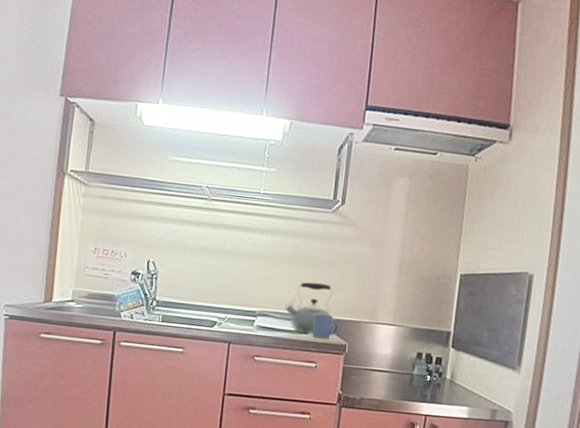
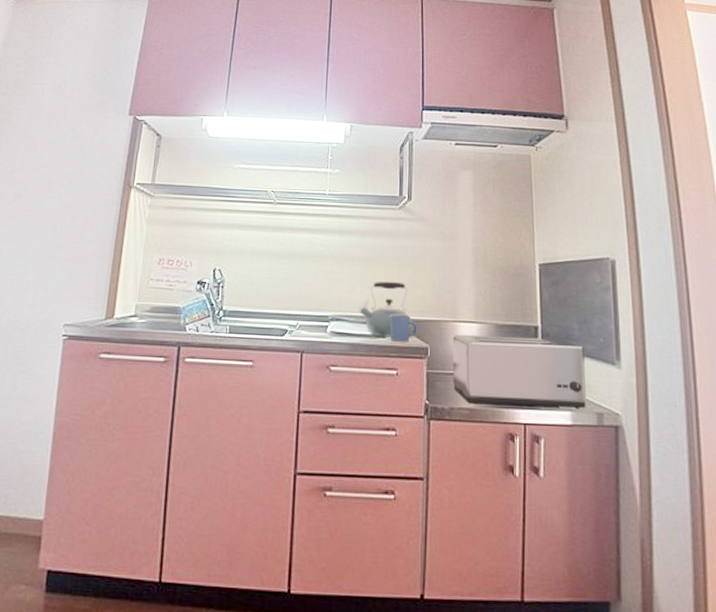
toaster: none [366,334,490,405] -> present [453,334,587,408]

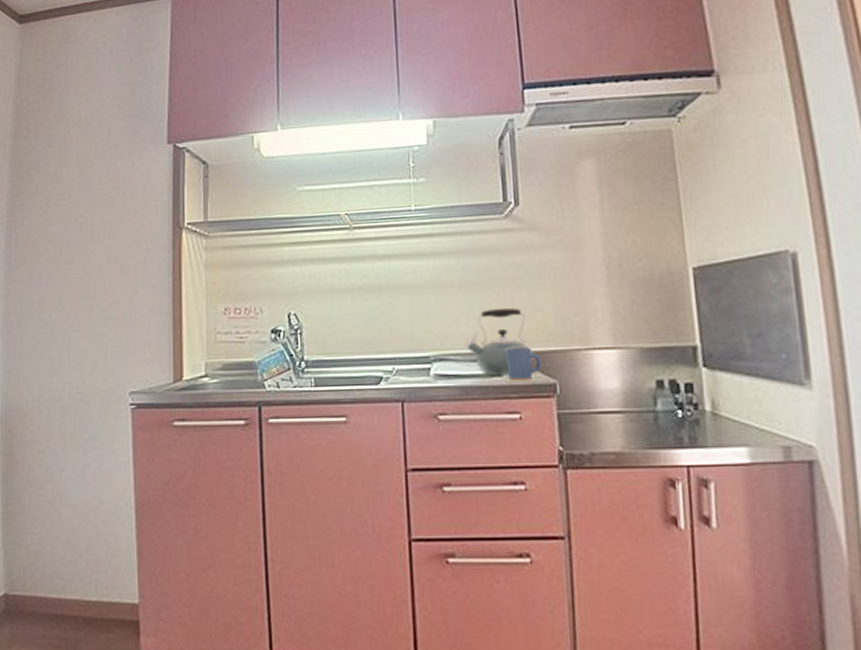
toaster: present [453,334,587,408] -> none [587,359,769,447]

